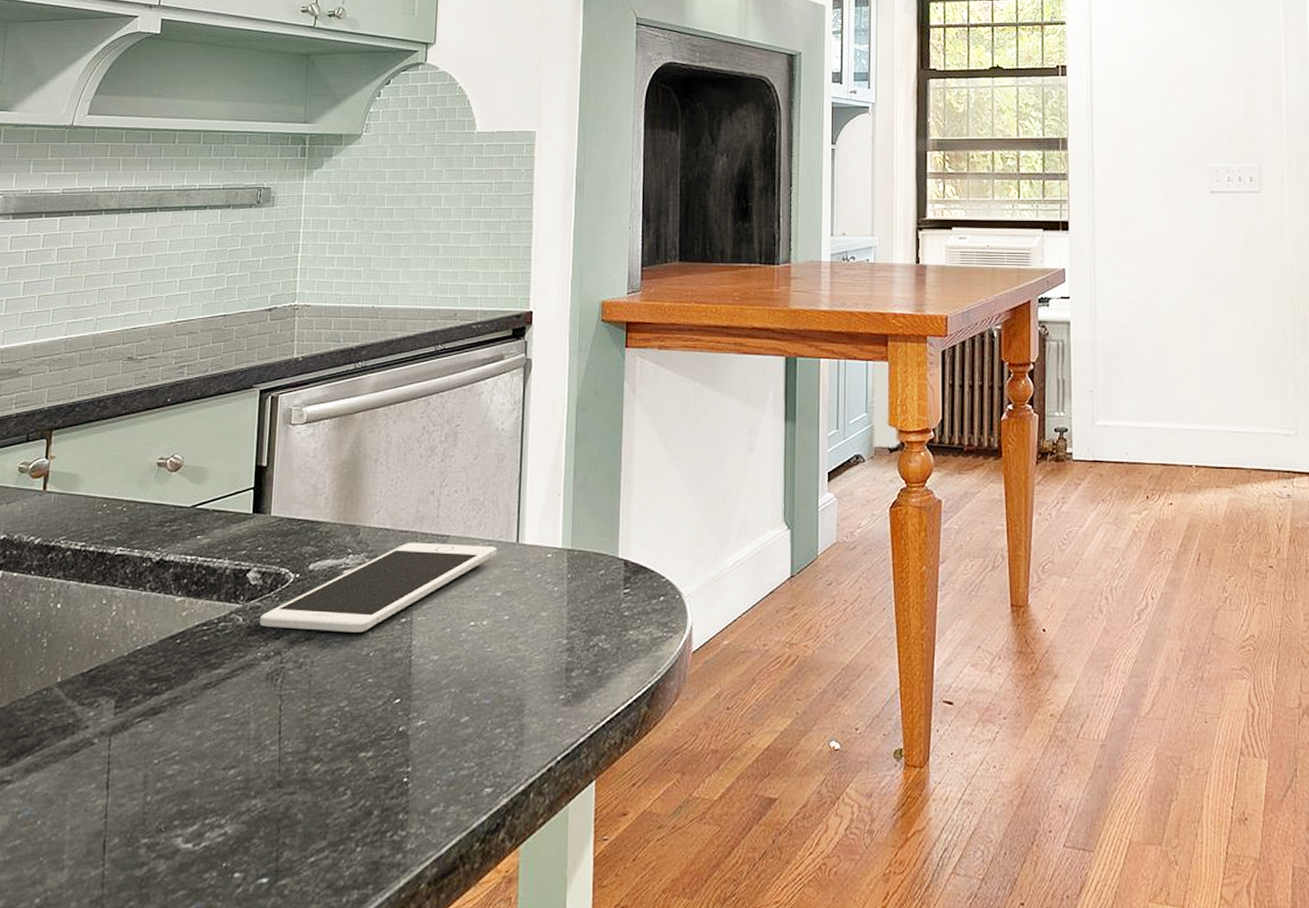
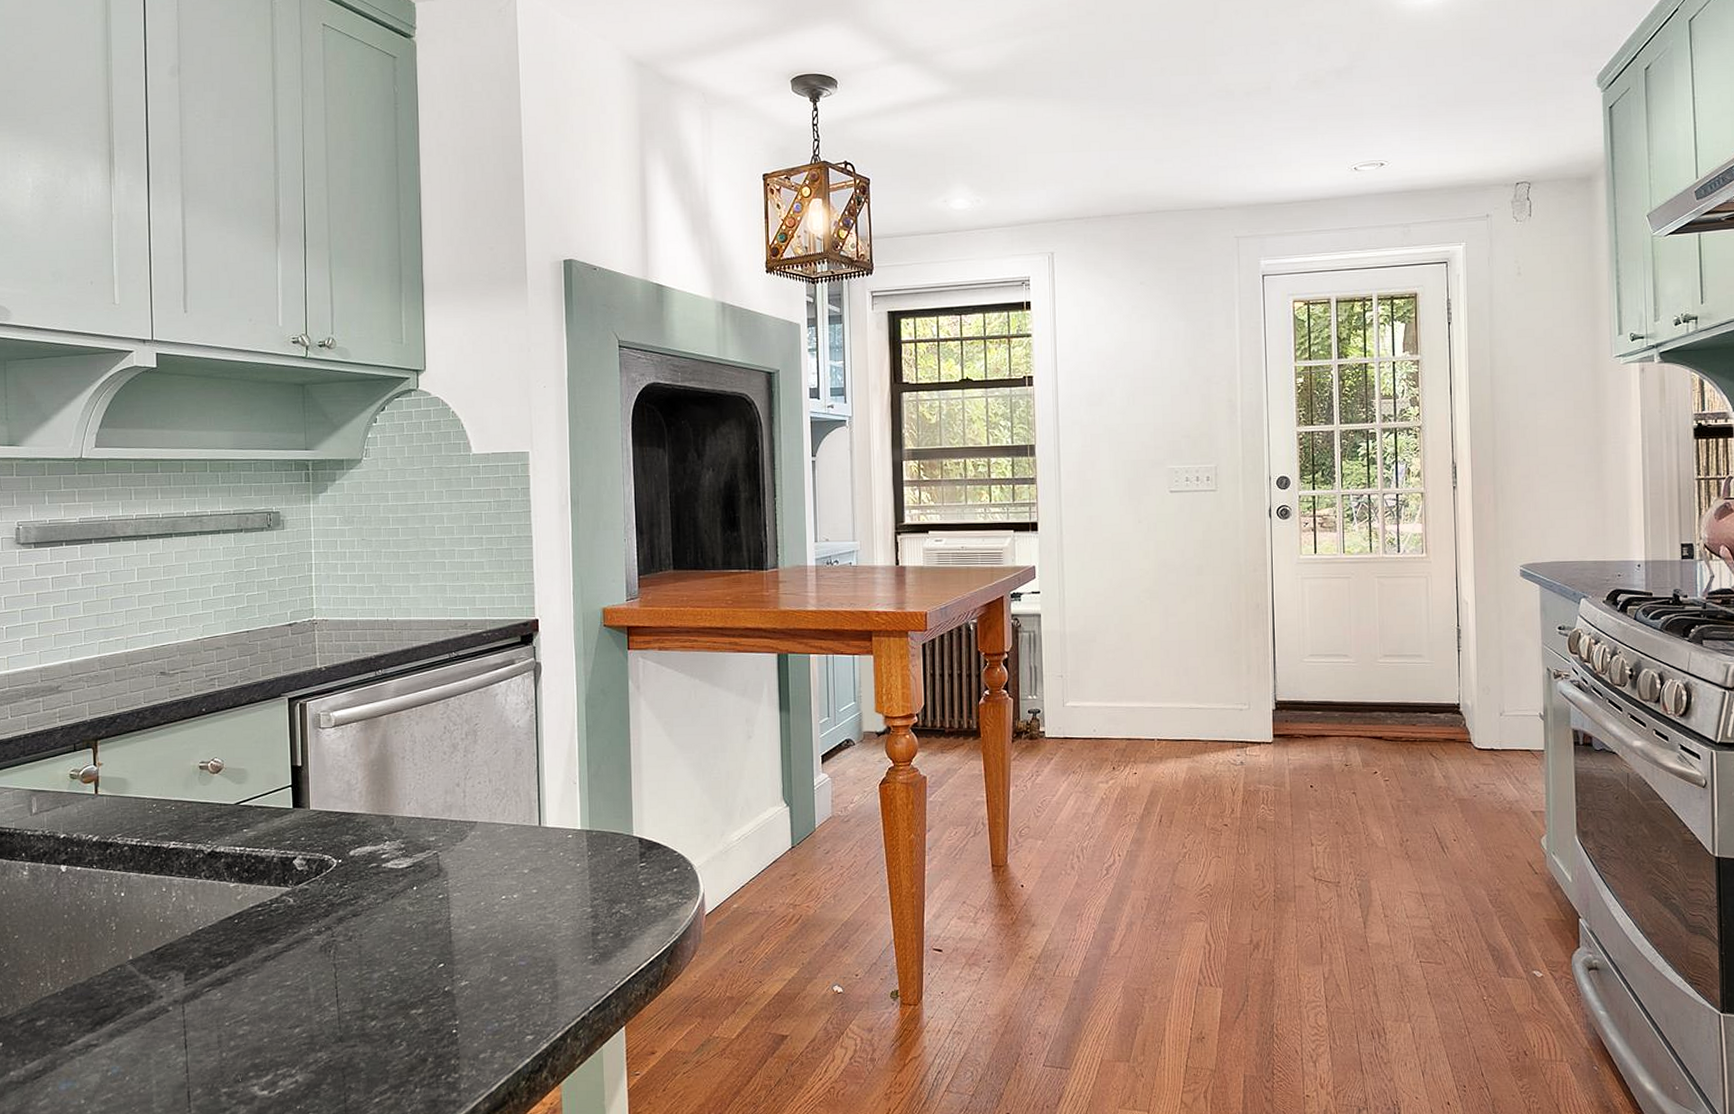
cell phone: present [259,542,497,633] -> none [309,828,522,909]

